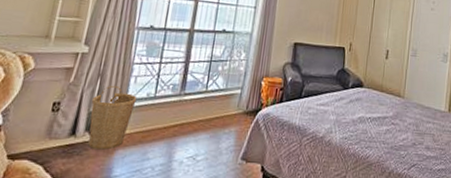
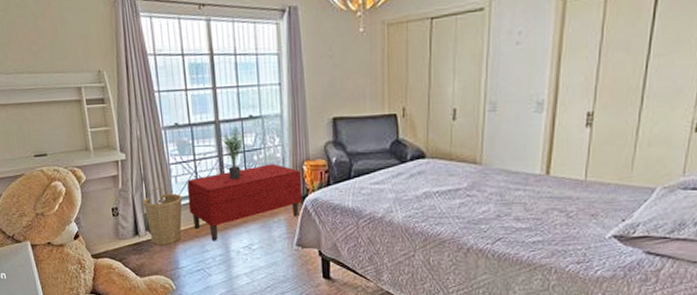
bench: none [140,75,259,149] -> present [186,163,302,241]
potted plant: none [190,37,216,87] -> present [220,127,248,180]

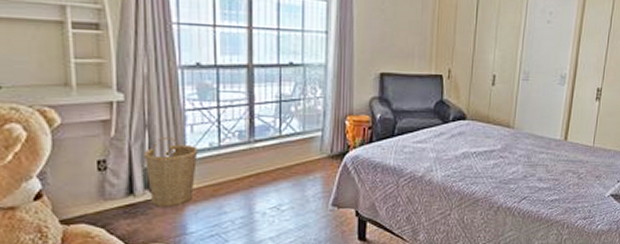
bench: present [186,163,302,241] -> none [205,116,344,201]
potted plant: present [220,127,248,180] -> none [253,73,285,133]

